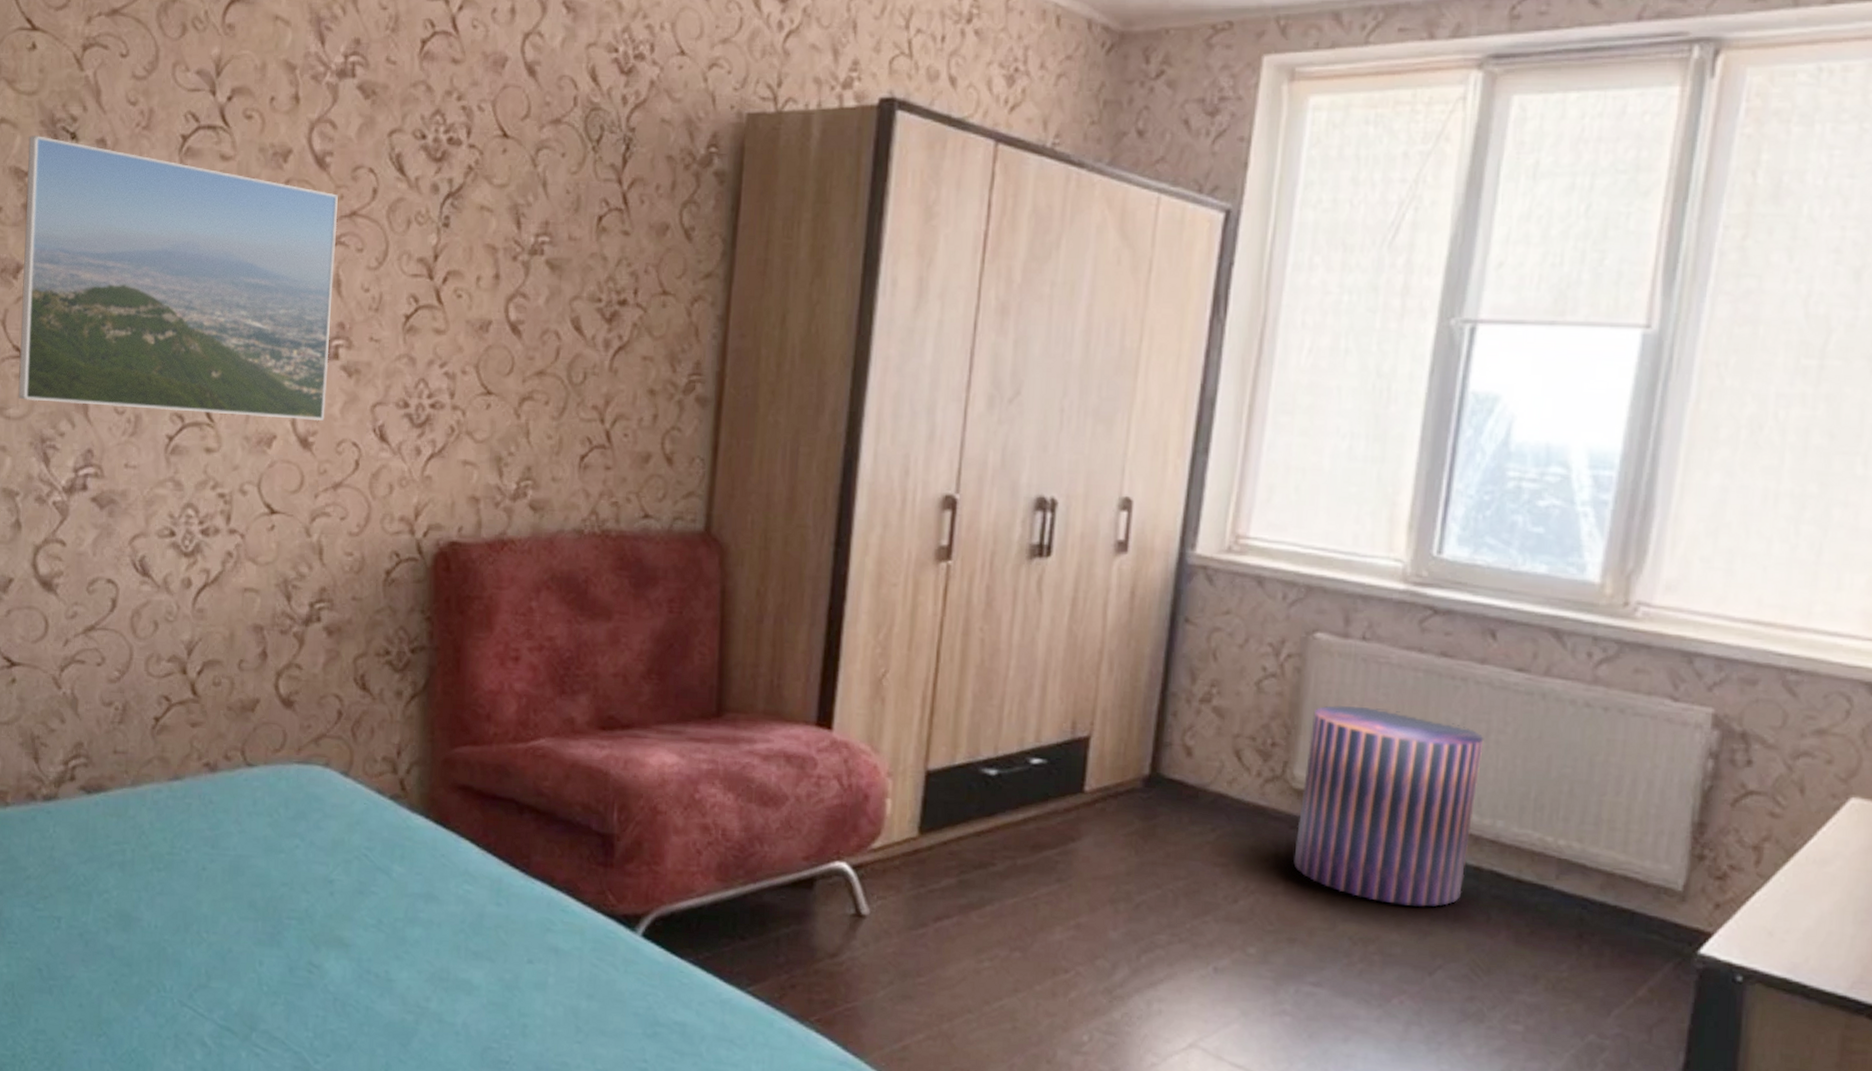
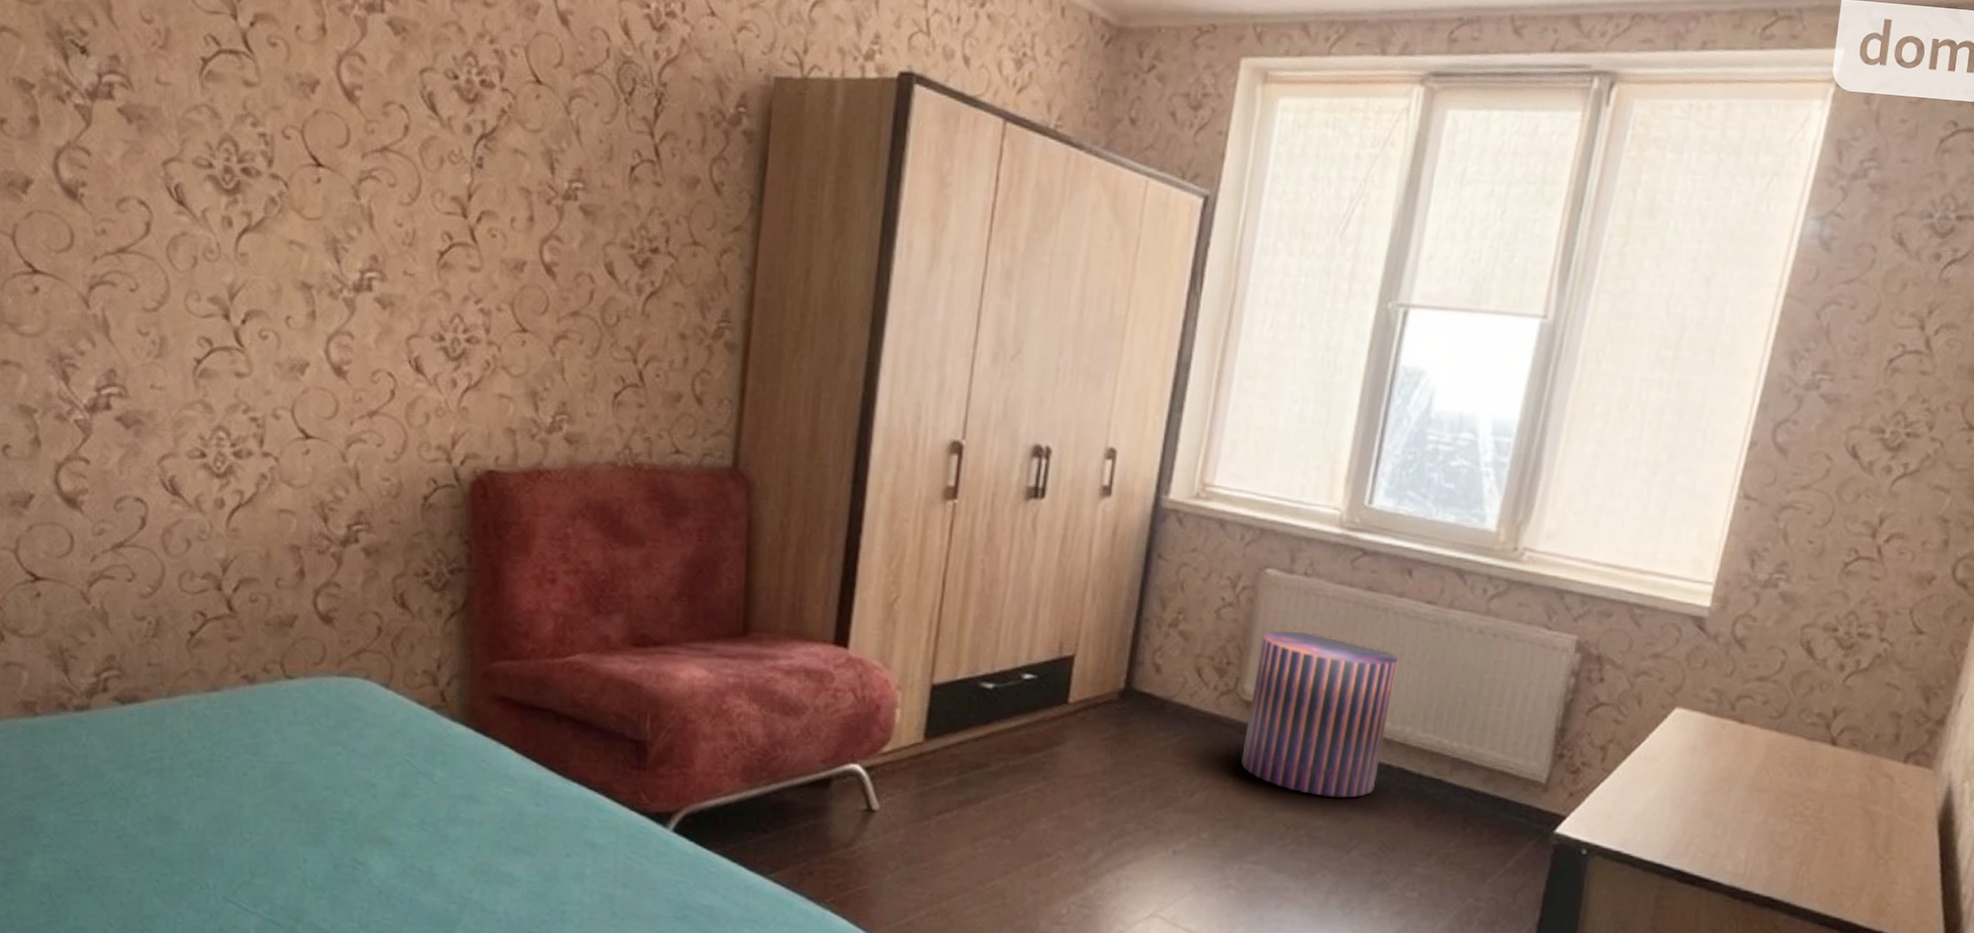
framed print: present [18,135,338,421] -> none [31,46,369,351]

